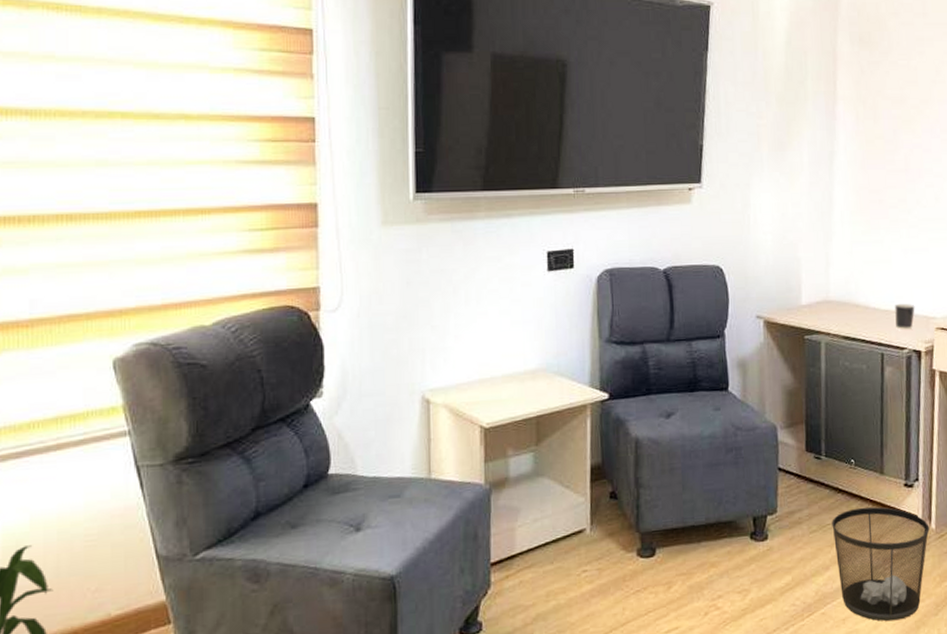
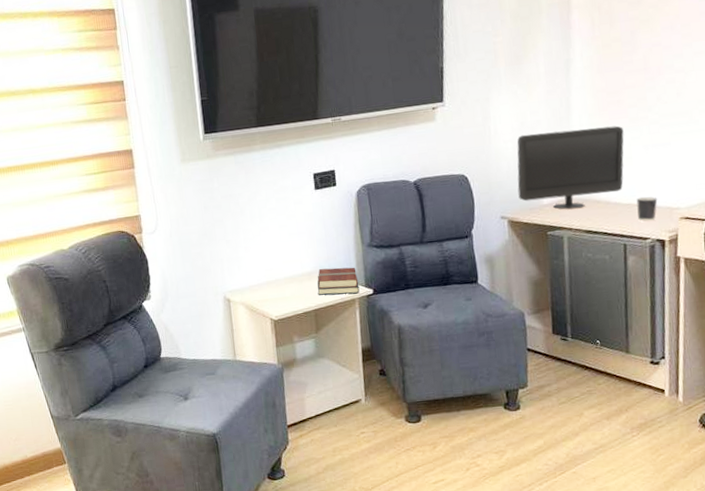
books: none [541,365,593,399] -> present [317,267,360,296]
computer monitor: none [775,226,884,313] -> present [517,125,624,210]
waste bin: present [832,507,930,622] -> none [580,382,677,481]

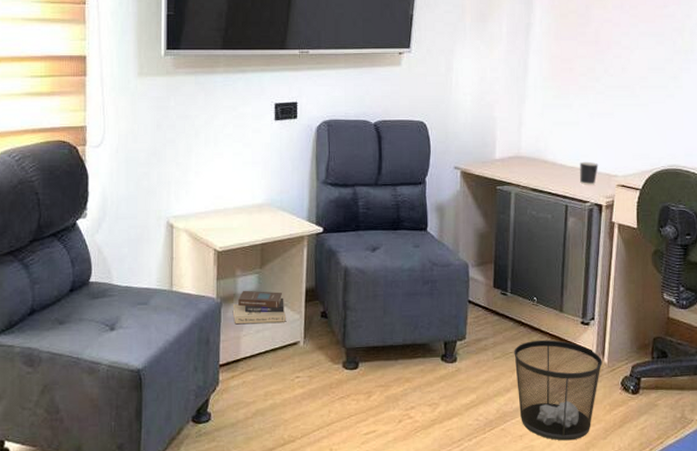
books: none [293,354,346,387] -> present [232,290,286,325]
books: present [317,267,360,296] -> none [266,201,310,231]
computer monitor: present [517,125,624,210] -> none [473,89,573,167]
waste bin: none [580,382,677,481] -> present [514,339,602,441]

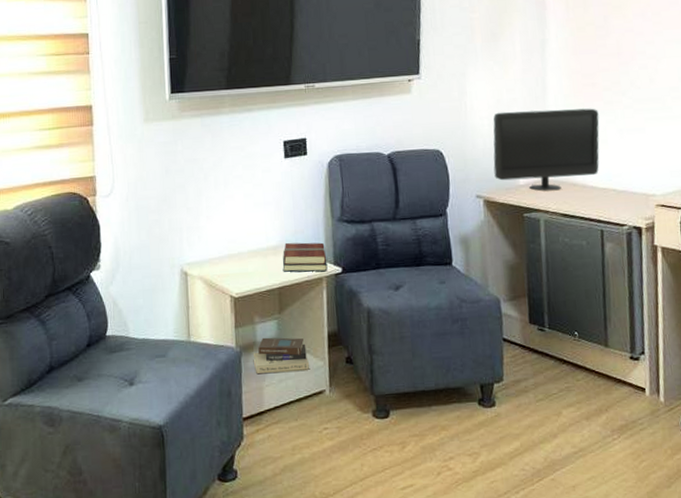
books: none [266,201,310,231] -> present [282,242,328,272]
computer monitor: none [473,89,573,167] -> present [493,108,600,192]
waste bin: present [514,339,602,441] -> none [558,378,658,491]
mug: present [580,161,599,185] -> none [612,181,634,207]

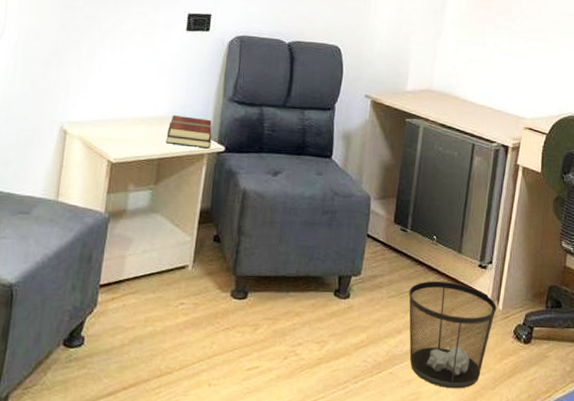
books: present [252,337,309,375] -> none [120,206,177,244]
computer monitor: present [493,108,600,192] -> none [385,19,489,101]
waste bin: none [558,378,658,491] -> present [409,280,497,389]

